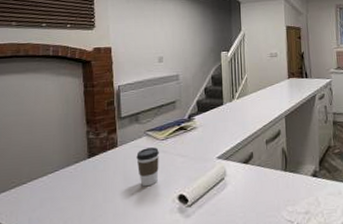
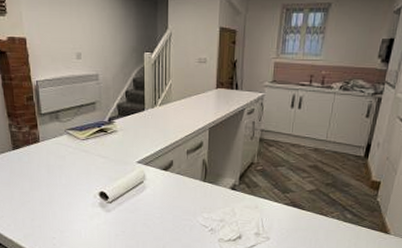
coffee cup: present [136,147,159,187] -> none [58,146,81,181]

